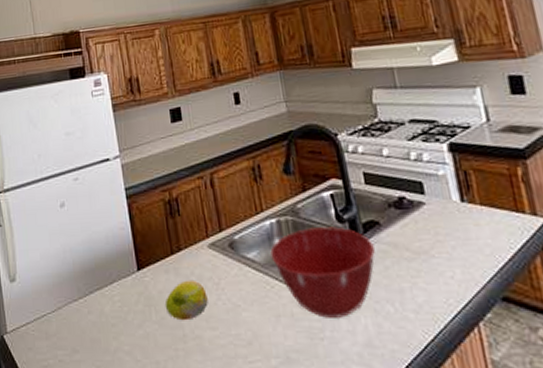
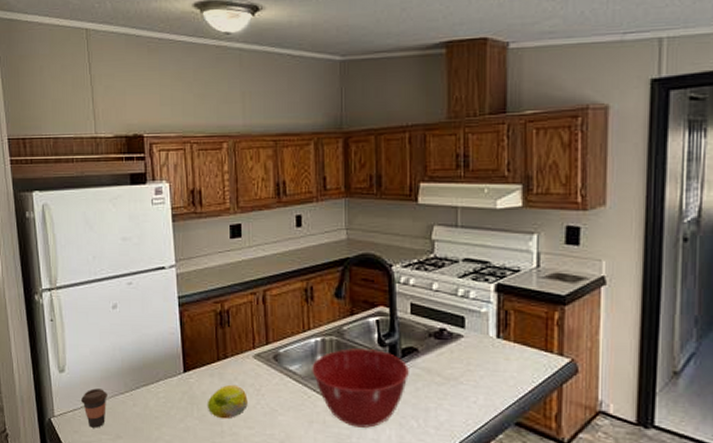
coffee cup: none [33,297,61,343] -> present [80,388,108,428]

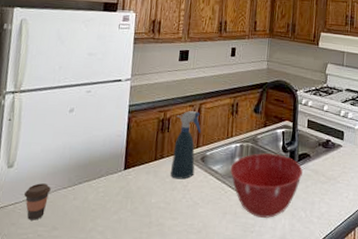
fruit: present [207,384,248,419] -> none [140,181,176,212]
spray bottle: none [236,300,270,383] -> present [170,111,202,180]

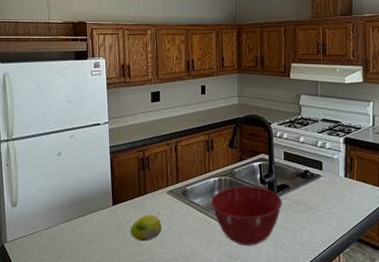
coffee cup: present [23,183,51,220] -> none [29,219,51,251]
fruit: none [140,181,176,212] -> present [130,214,162,242]
spray bottle: present [170,111,202,180] -> none [154,149,180,213]

